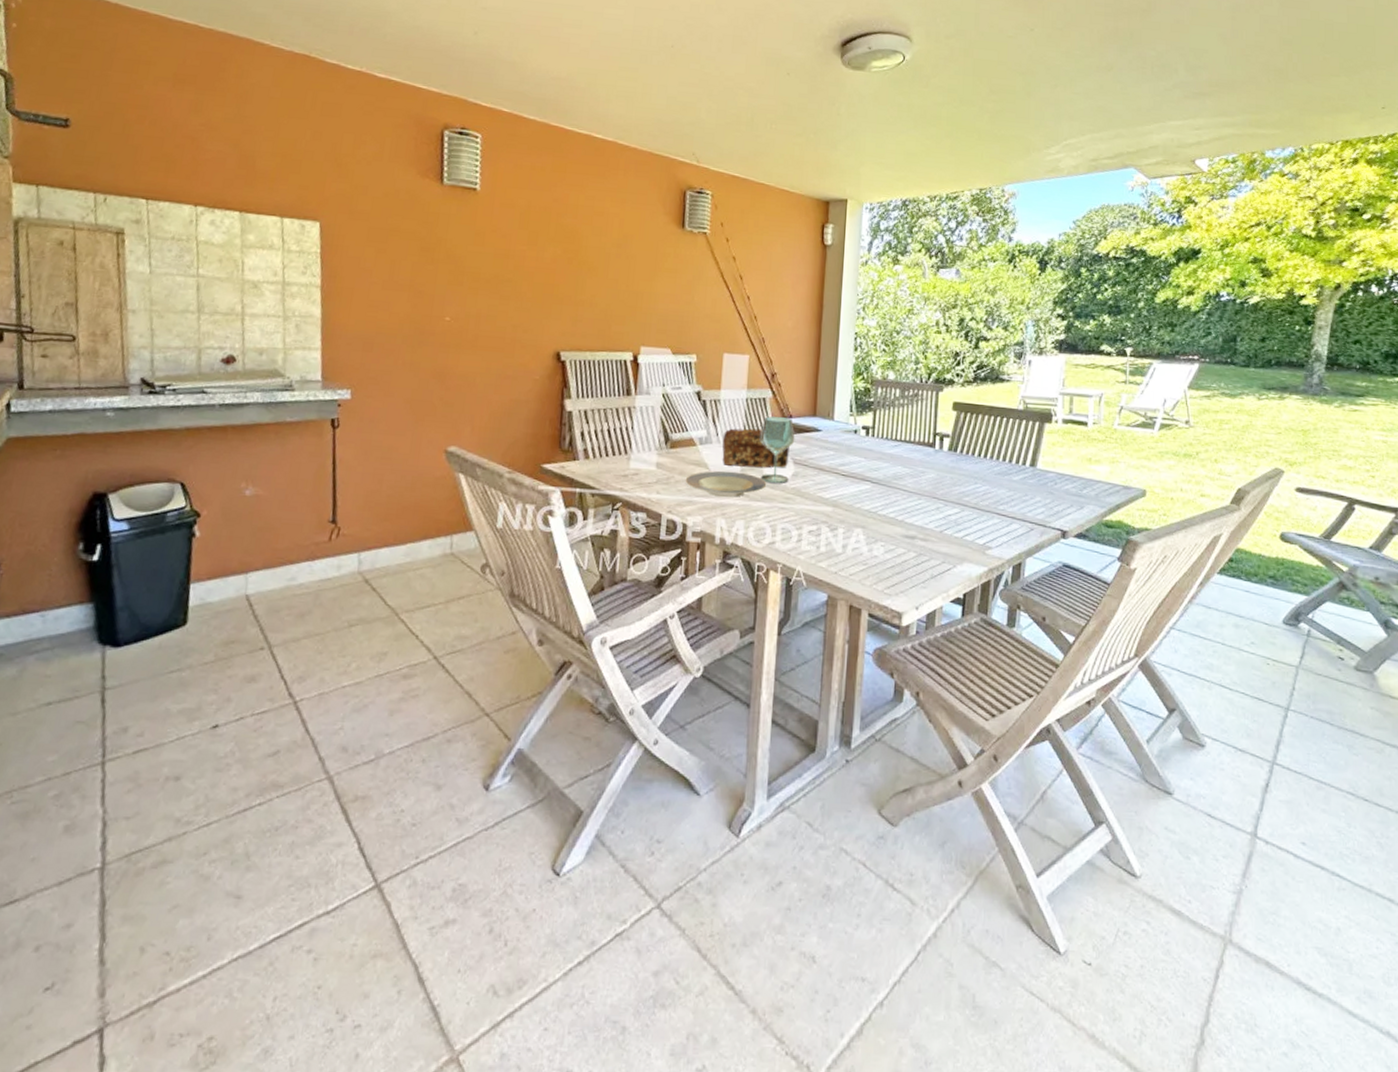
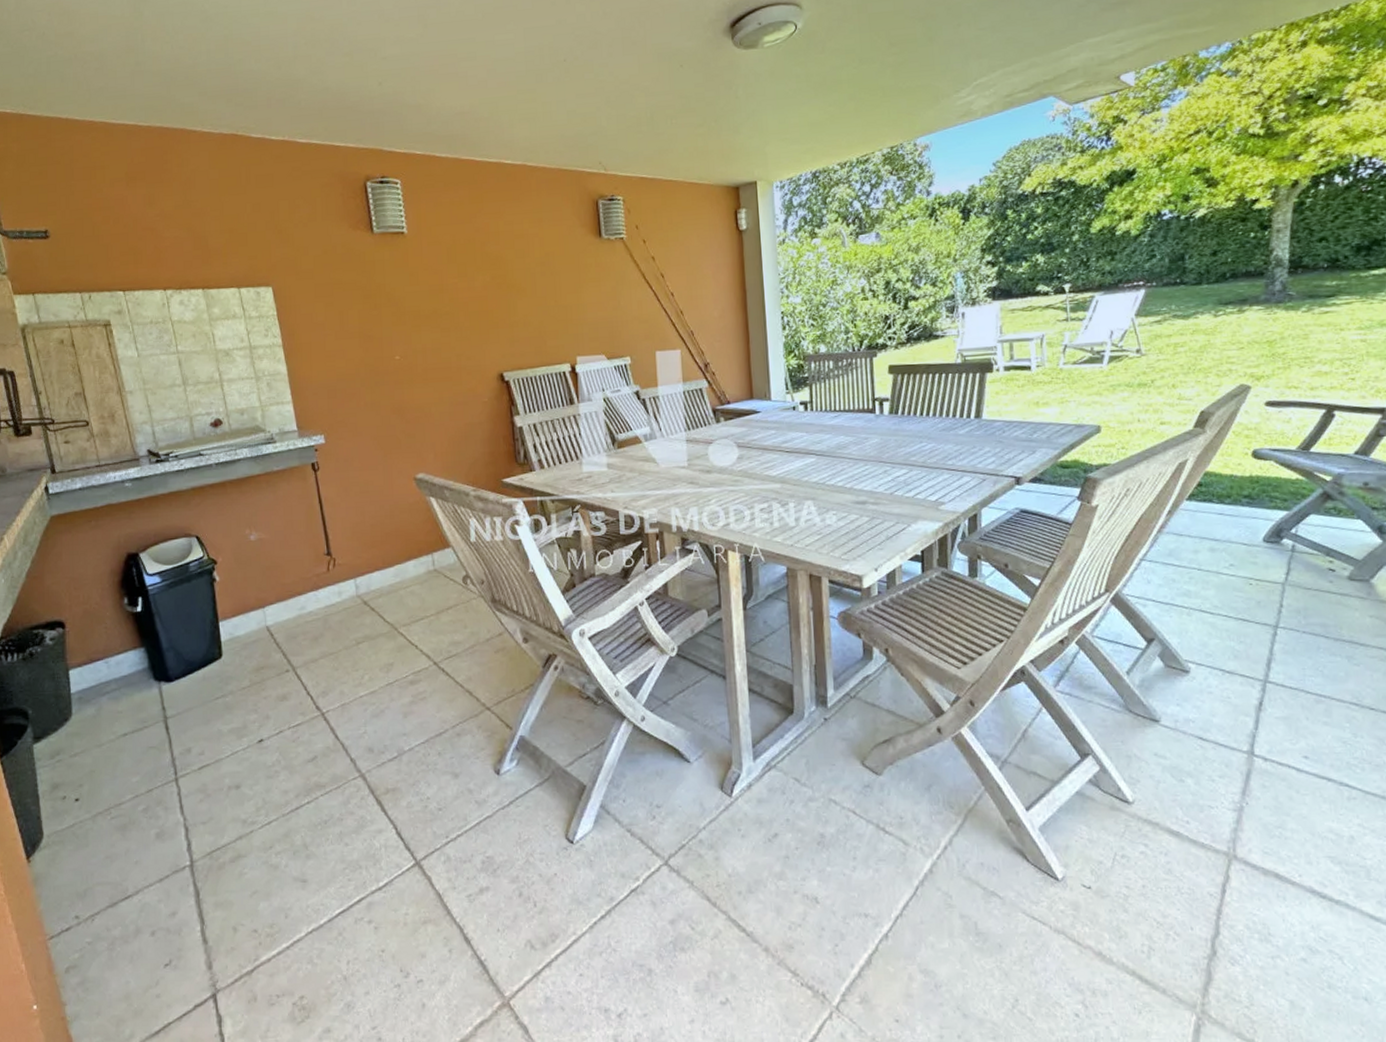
plate: present [685,470,767,497] -> none [636,462,714,488]
bread loaf: present [722,428,789,468] -> none [666,419,732,458]
wine glass: present [759,416,795,483] -> none [701,404,736,468]

